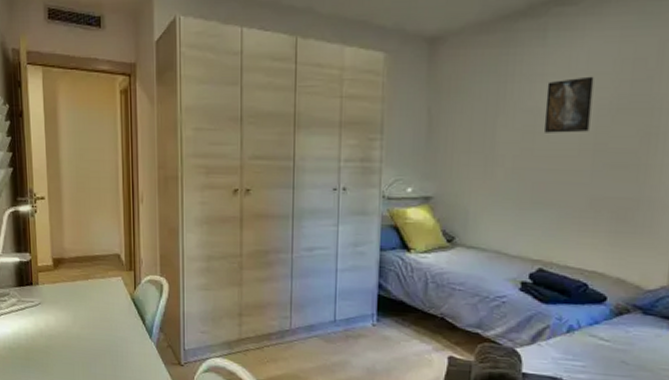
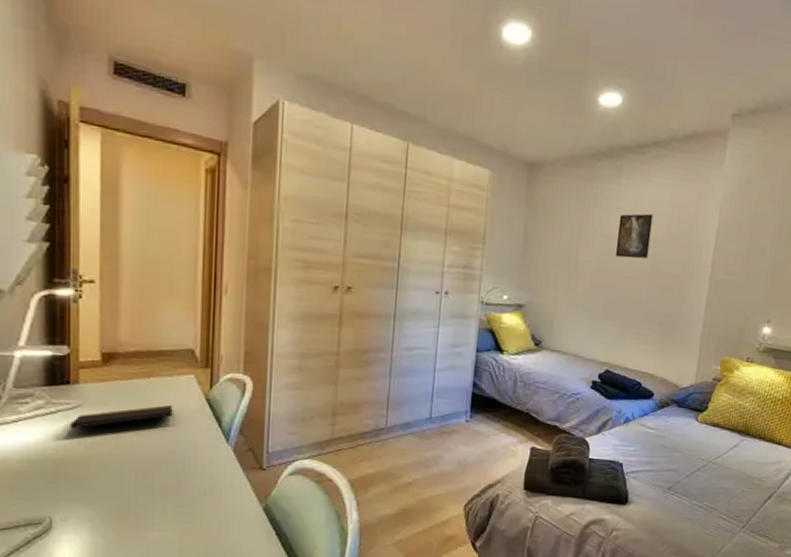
notepad: none [34,303,108,323] -> present [70,404,174,429]

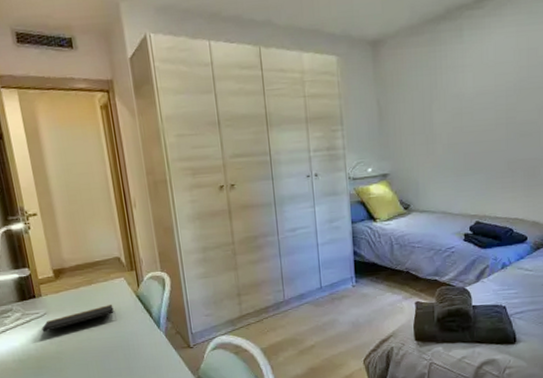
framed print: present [615,213,653,259] -> none [467,65,502,113]

